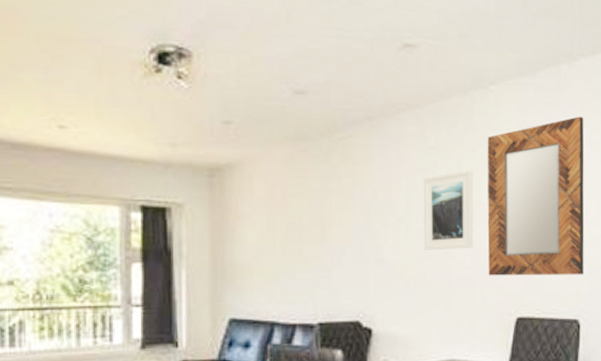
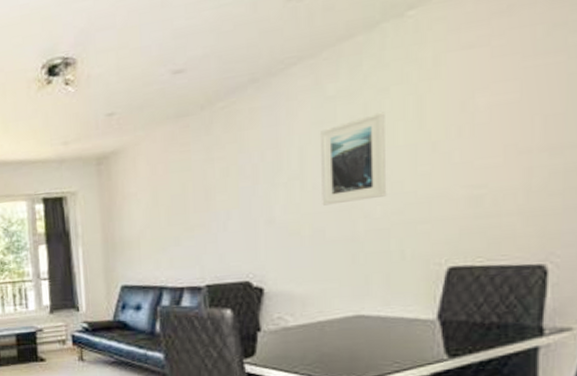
home mirror: present [487,116,584,276] -> none [404,16,557,225]

